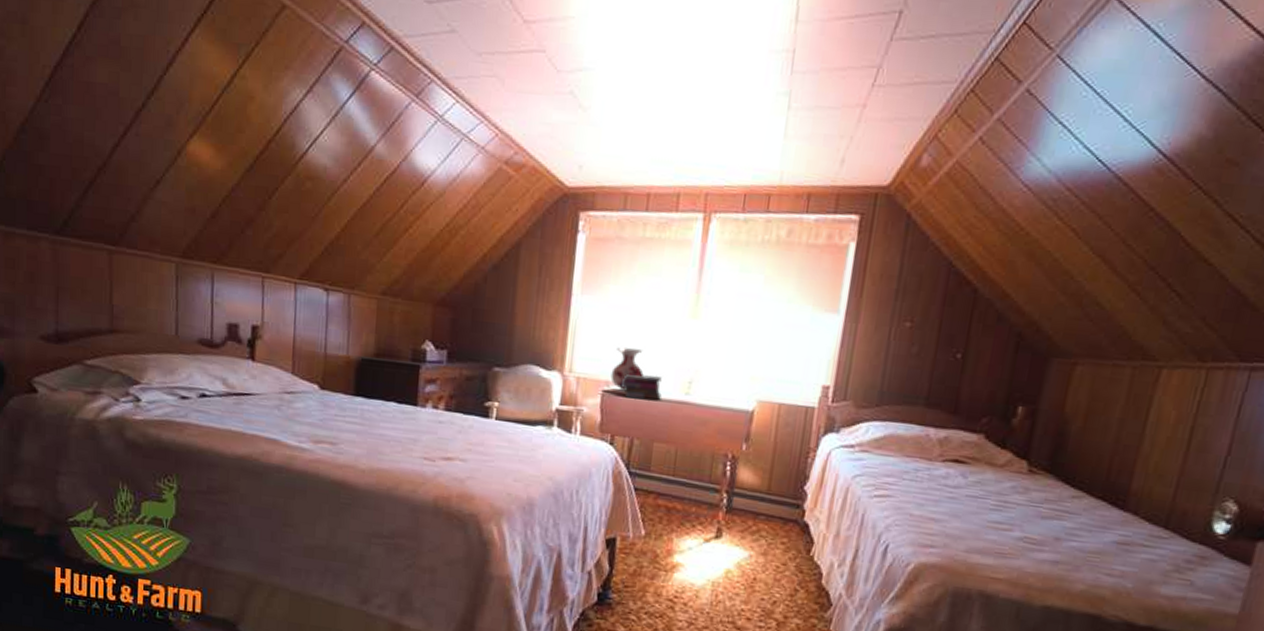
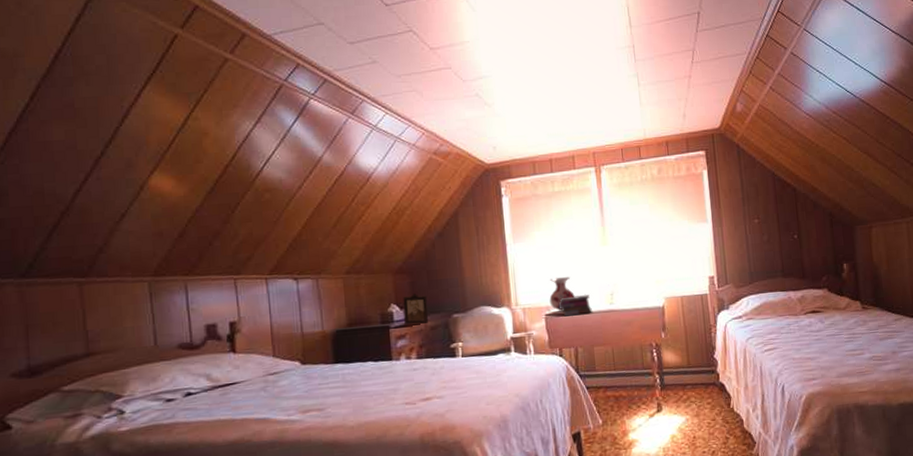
photo frame: none [437,333,468,371] -> present [403,294,429,325]

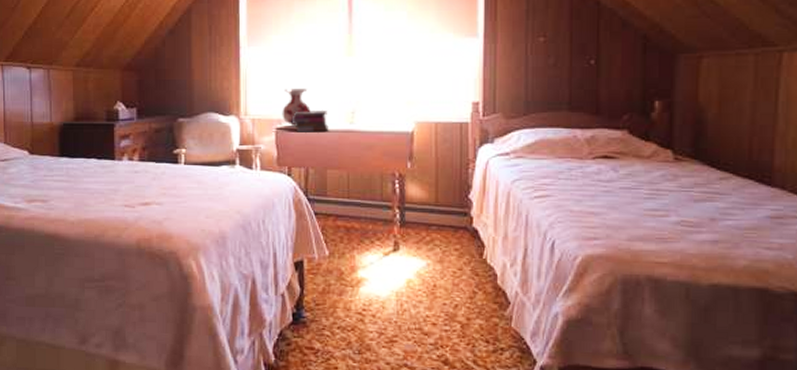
photo frame: present [403,294,429,325] -> none [129,93,154,125]

